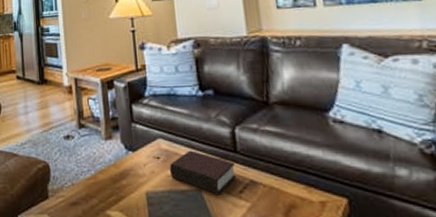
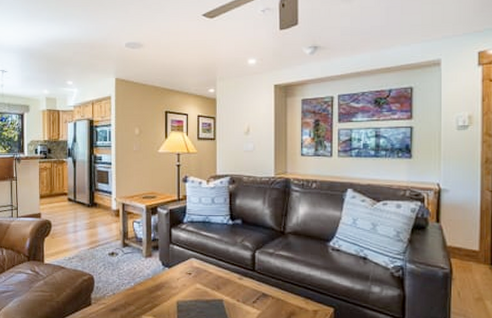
bible: present [169,150,236,196] -> none [198,268,252,305]

